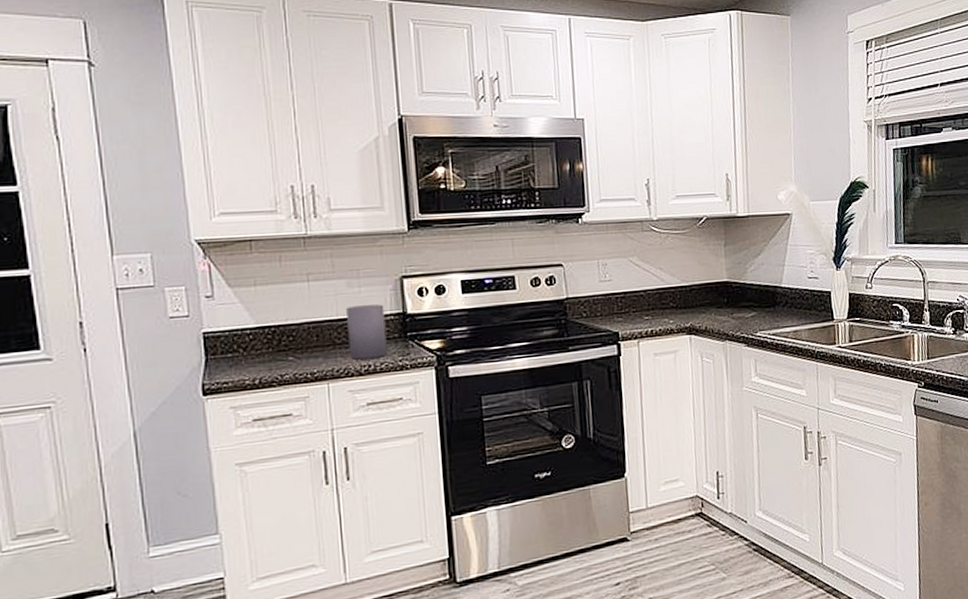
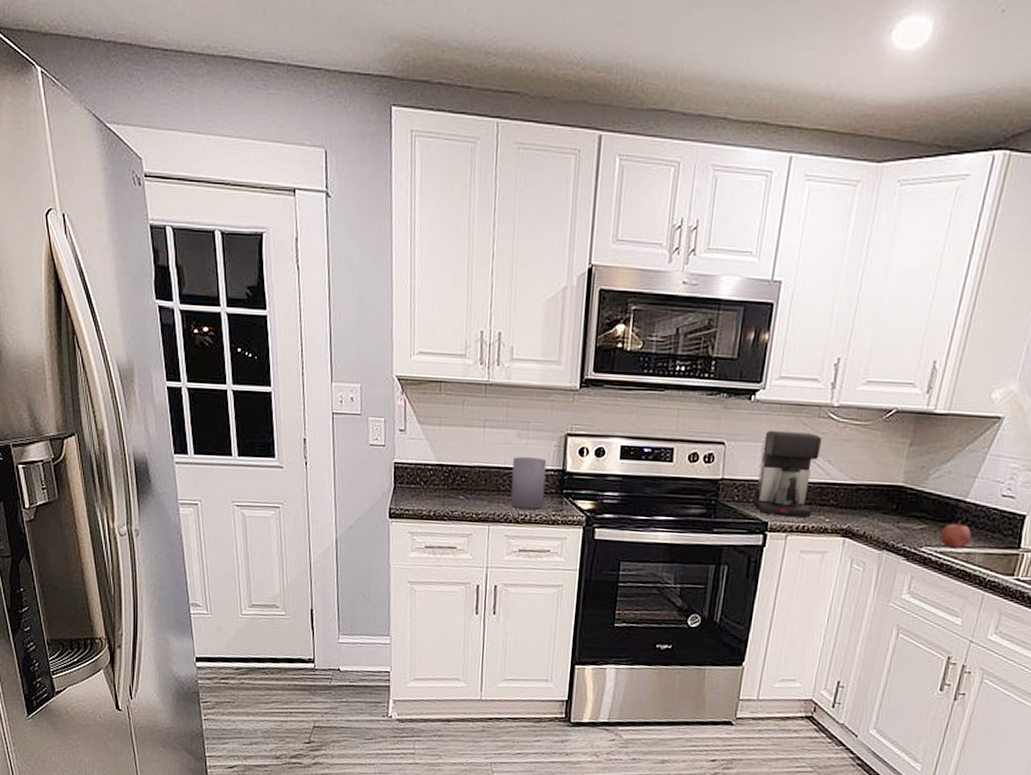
coffee maker: none [598,246,656,325] -> present [752,430,823,517]
fruit: none [769,304,795,329] -> present [940,521,972,549]

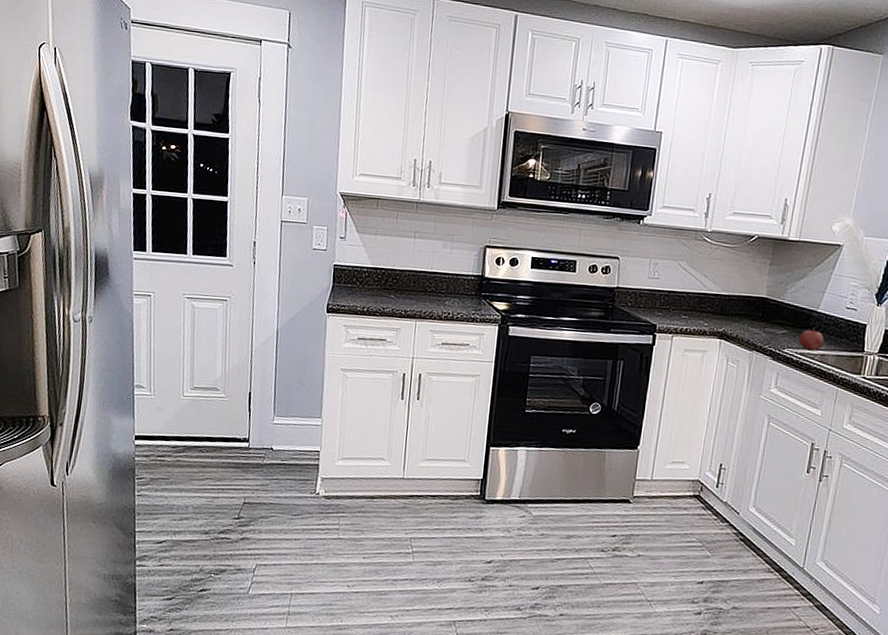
canister: present [510,457,547,511] -> none [435,263,468,310]
coffee maker: present [752,430,823,517] -> none [643,248,699,321]

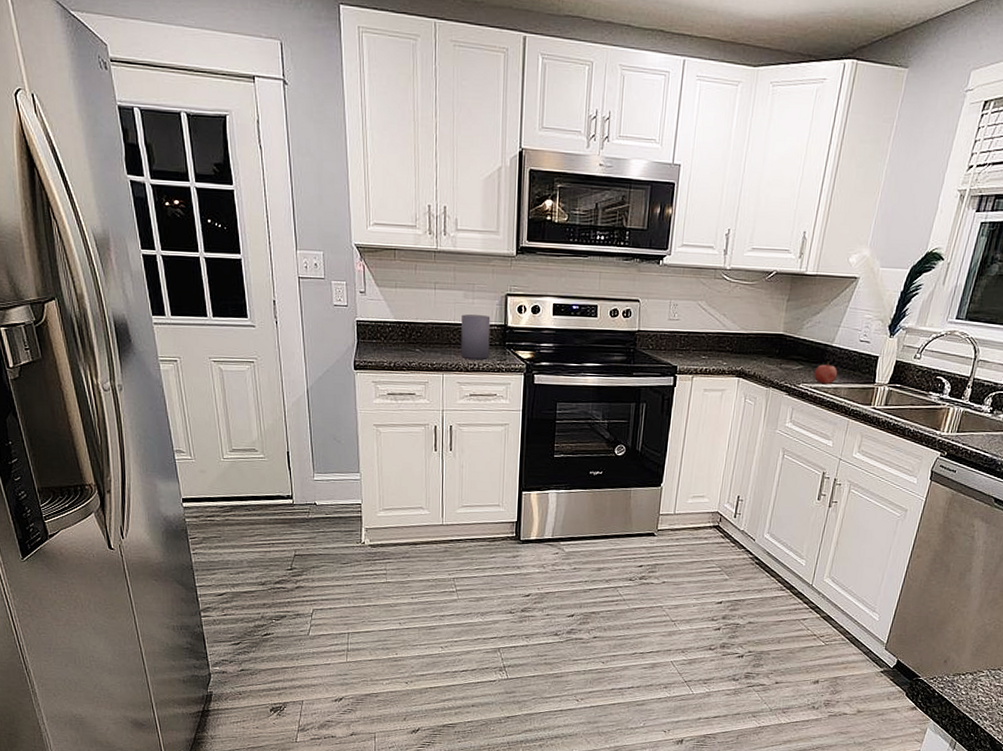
canister: none [435,263,468,310] -> present [460,314,491,360]

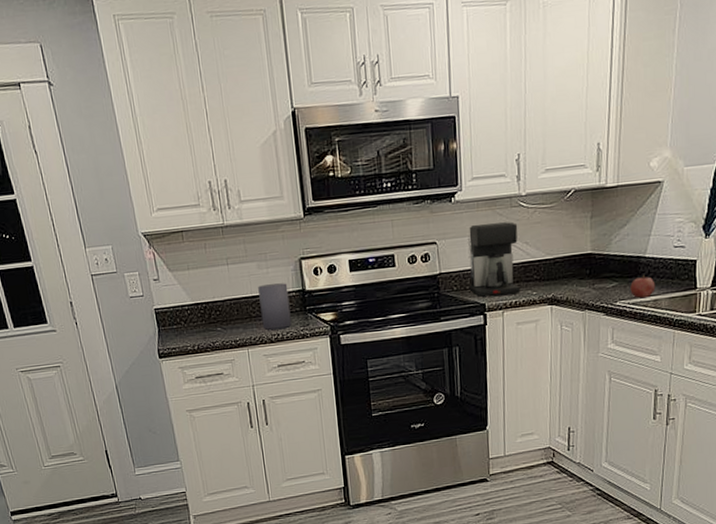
coffee maker: none [664,289,719,361] -> present [469,222,520,297]

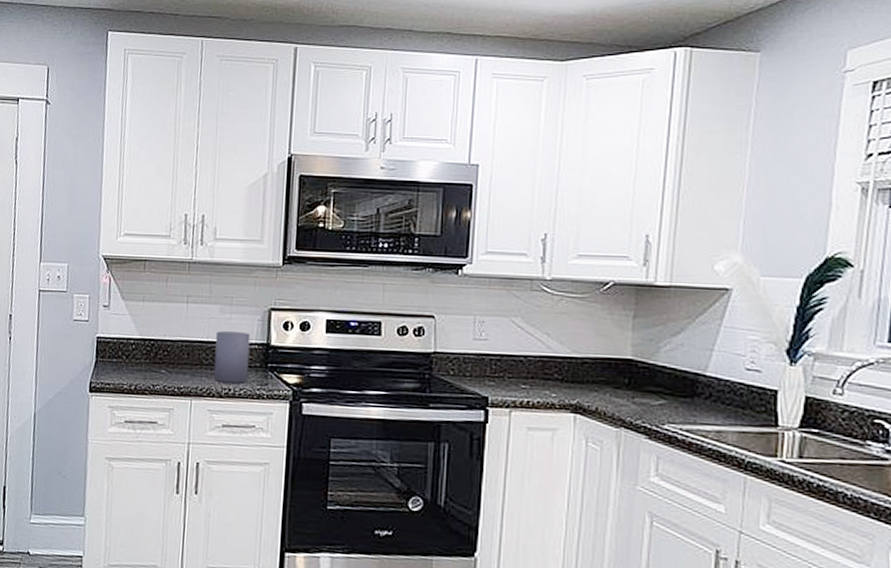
coffee maker: present [469,222,520,297] -> none [469,303,538,391]
fruit: present [630,274,656,299] -> none [684,396,719,427]

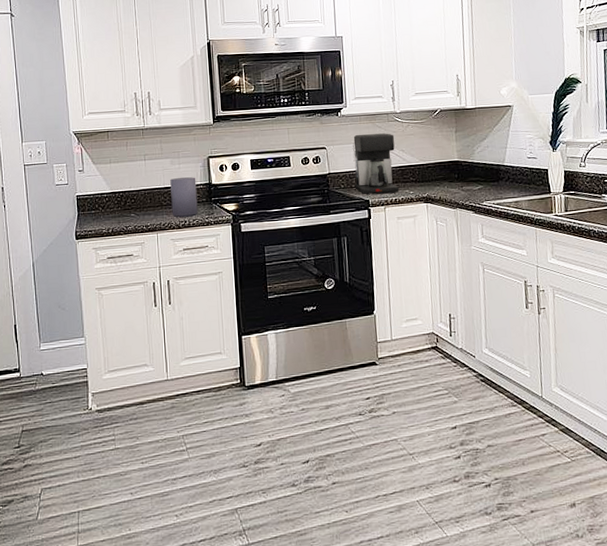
coffee maker: none [469,303,538,391] -> present [353,133,399,194]

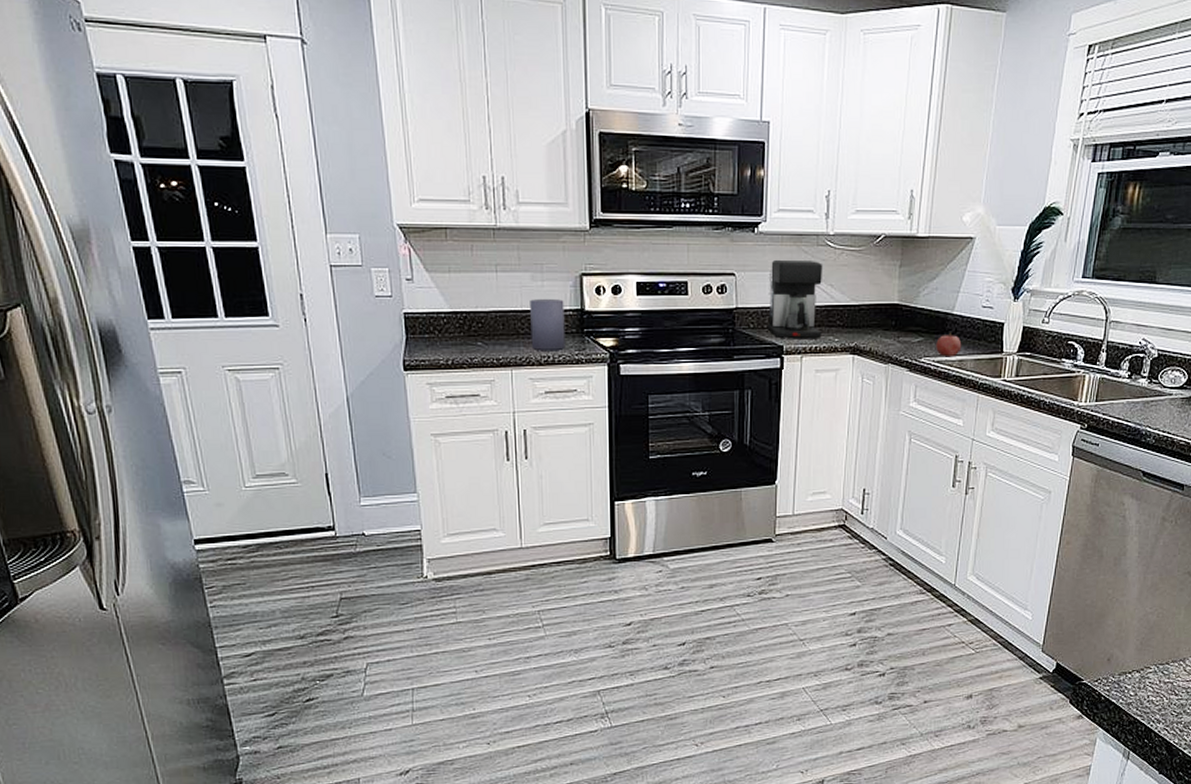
fruit: none [494,179,516,200] -> present [936,332,962,357]

